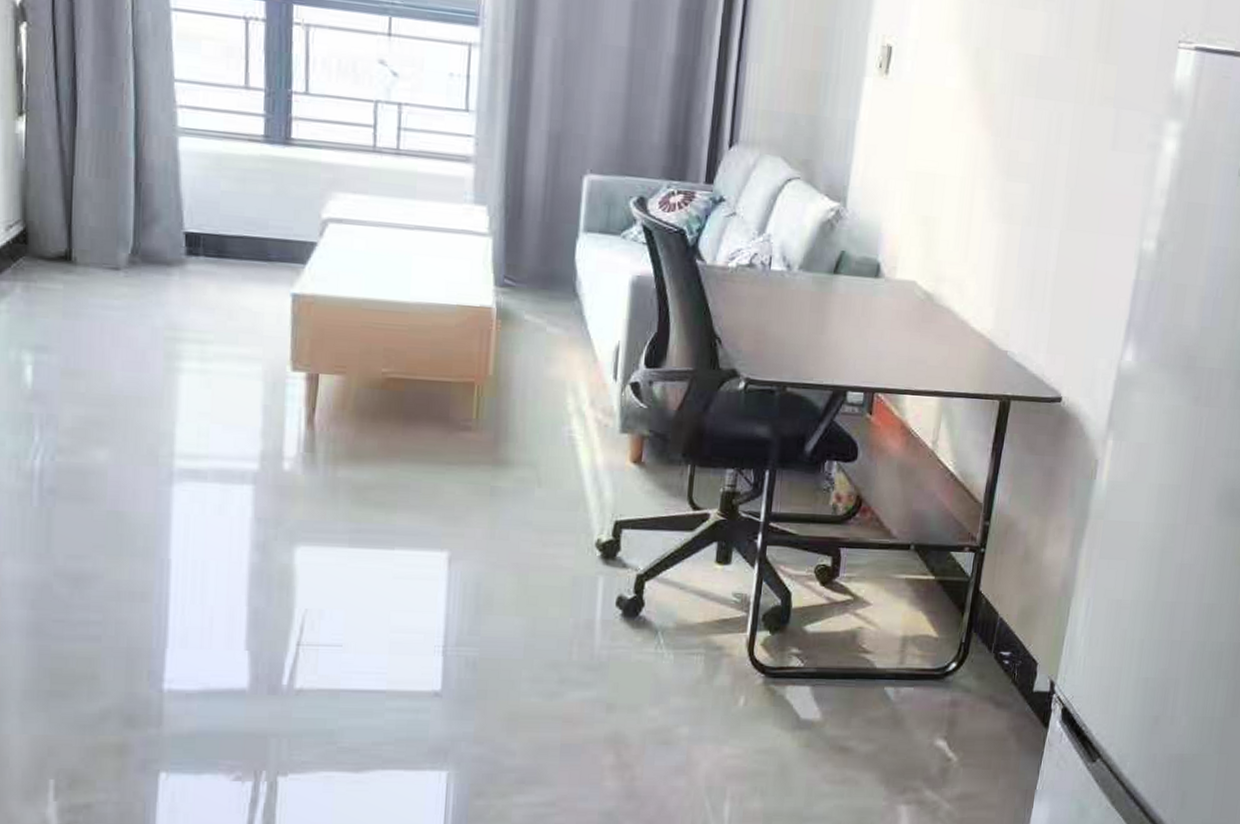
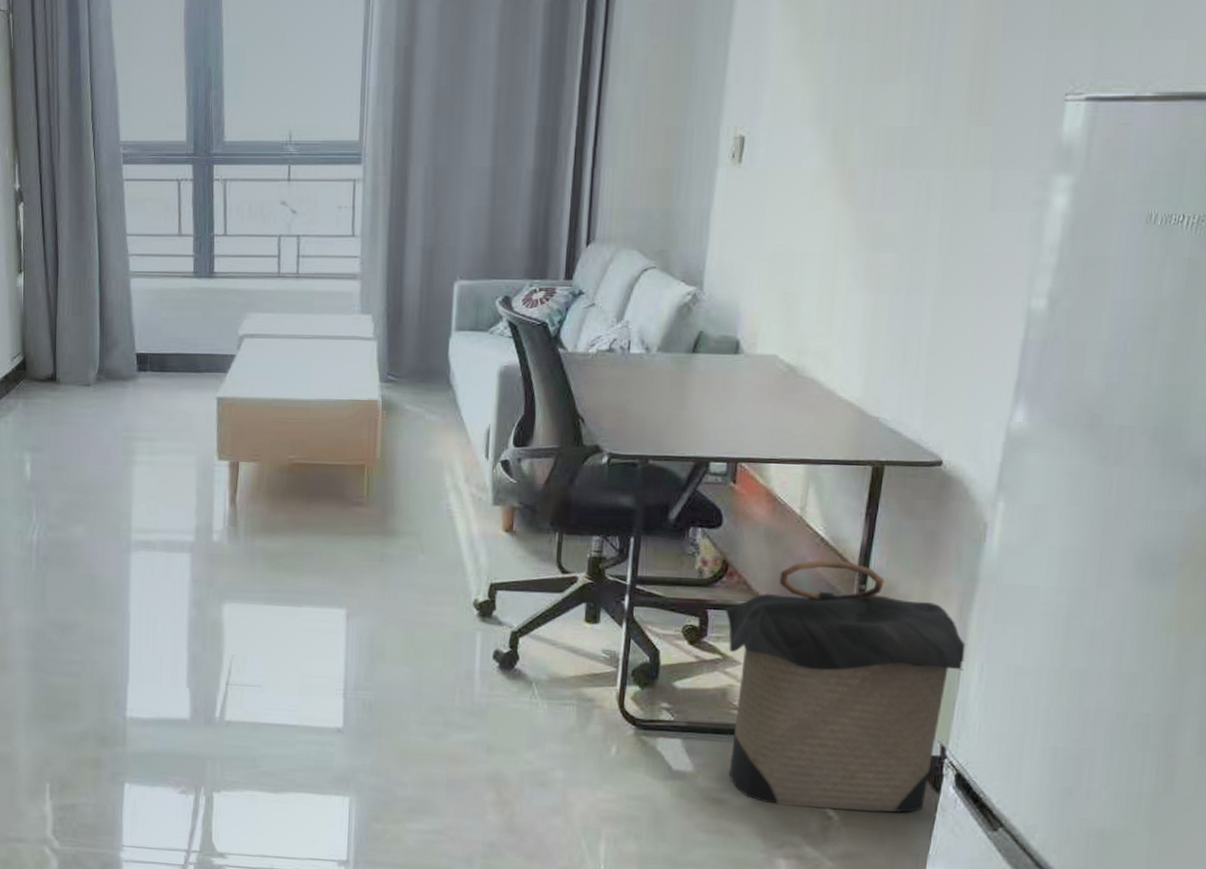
laundry hamper: none [855,496,1077,752] -> present [725,560,967,813]

